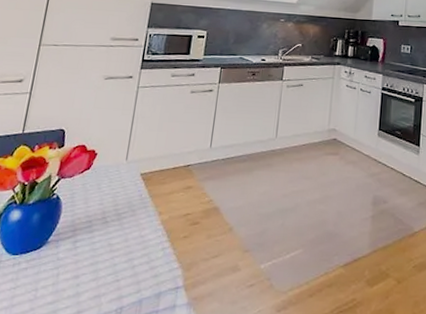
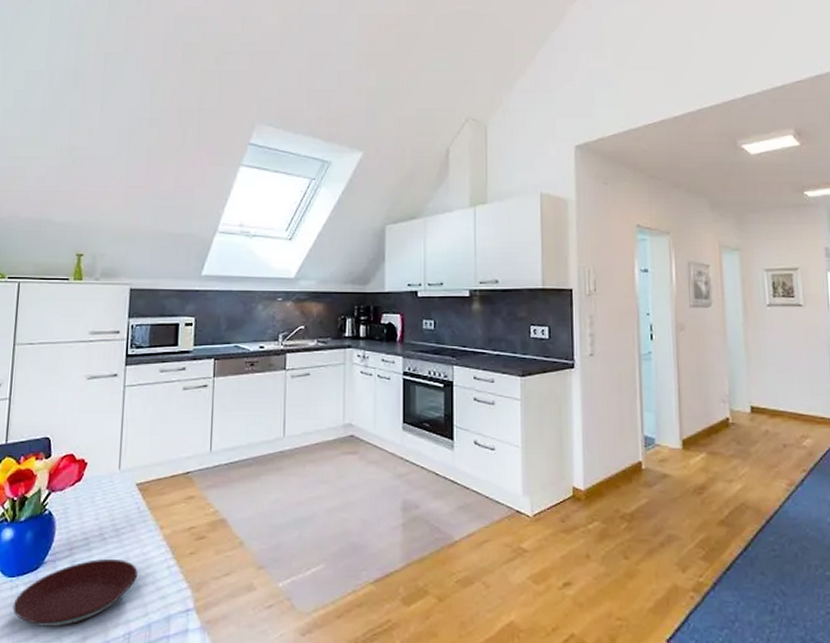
plate: none [12,240,135,302] -> present [12,559,138,628]

